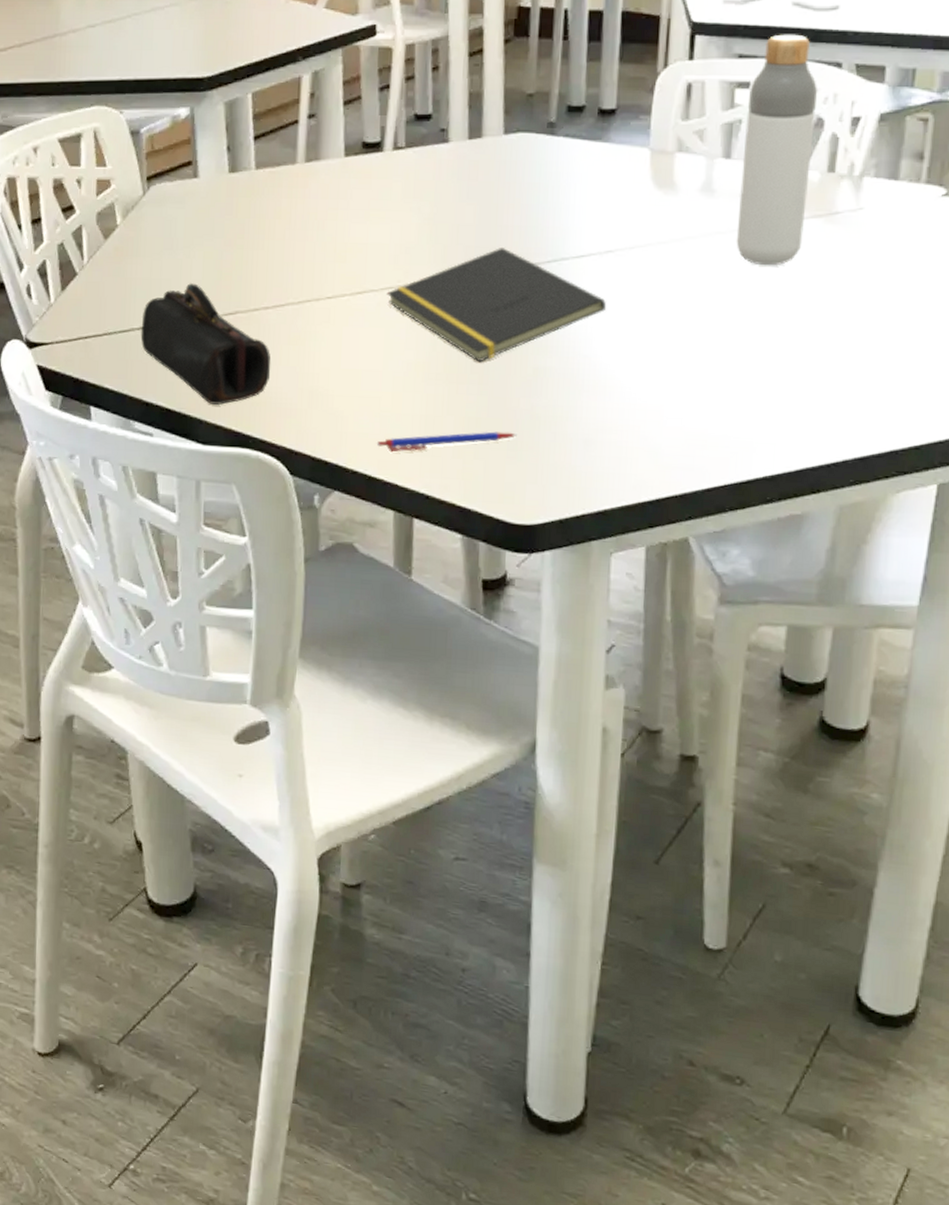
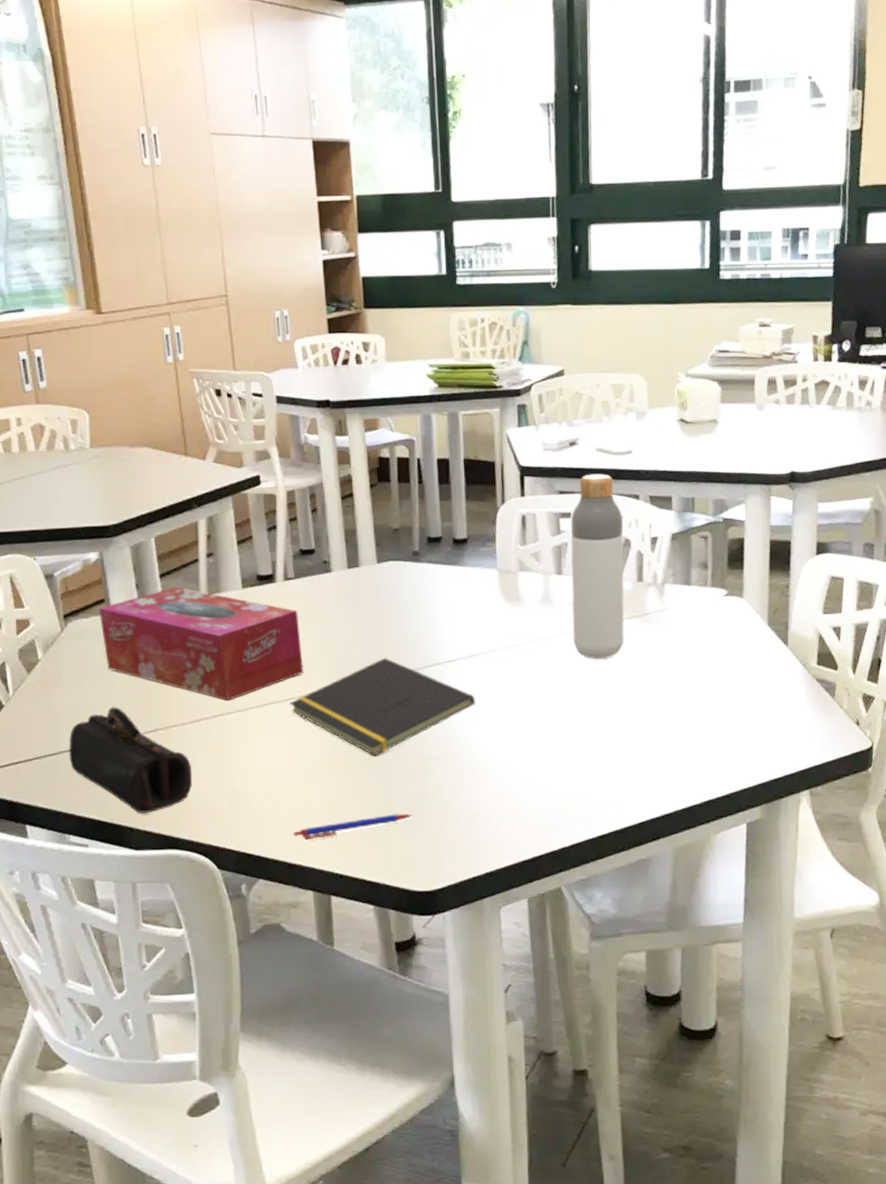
tissue box: none [184,151,407,285] -> present [98,587,305,700]

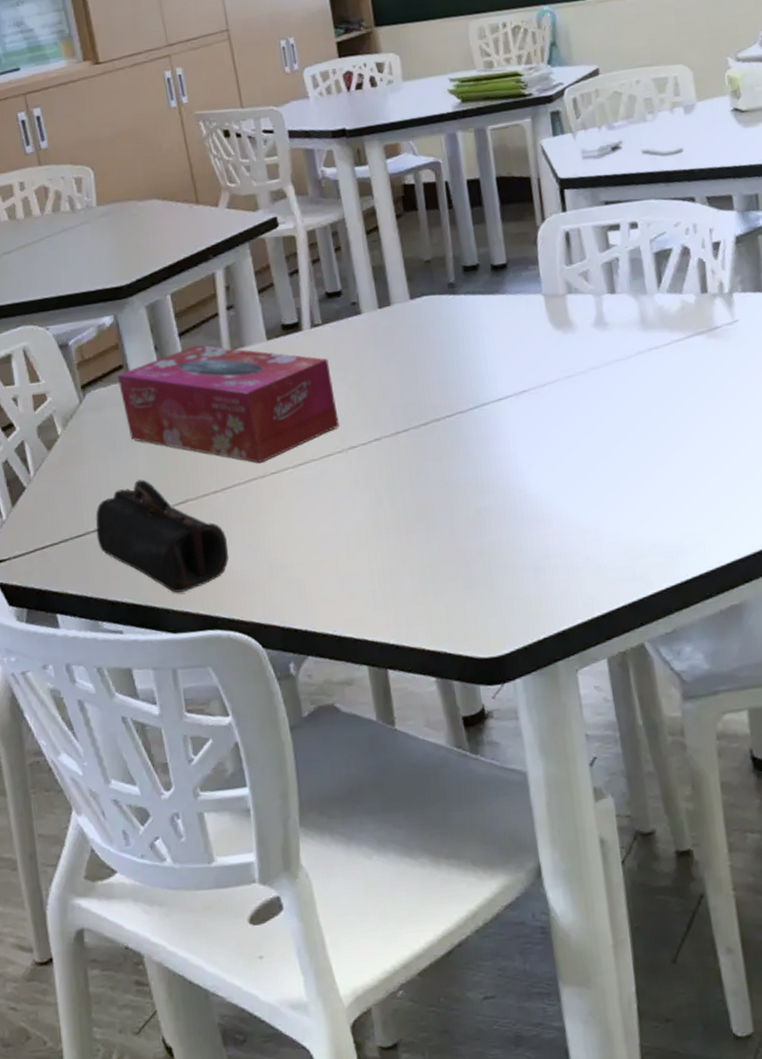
notepad: present [290,658,476,756] -> none [327,402,531,512]
pen: present [293,813,412,841] -> none [341,572,471,610]
bottle: present [570,473,625,660] -> none [620,177,692,384]

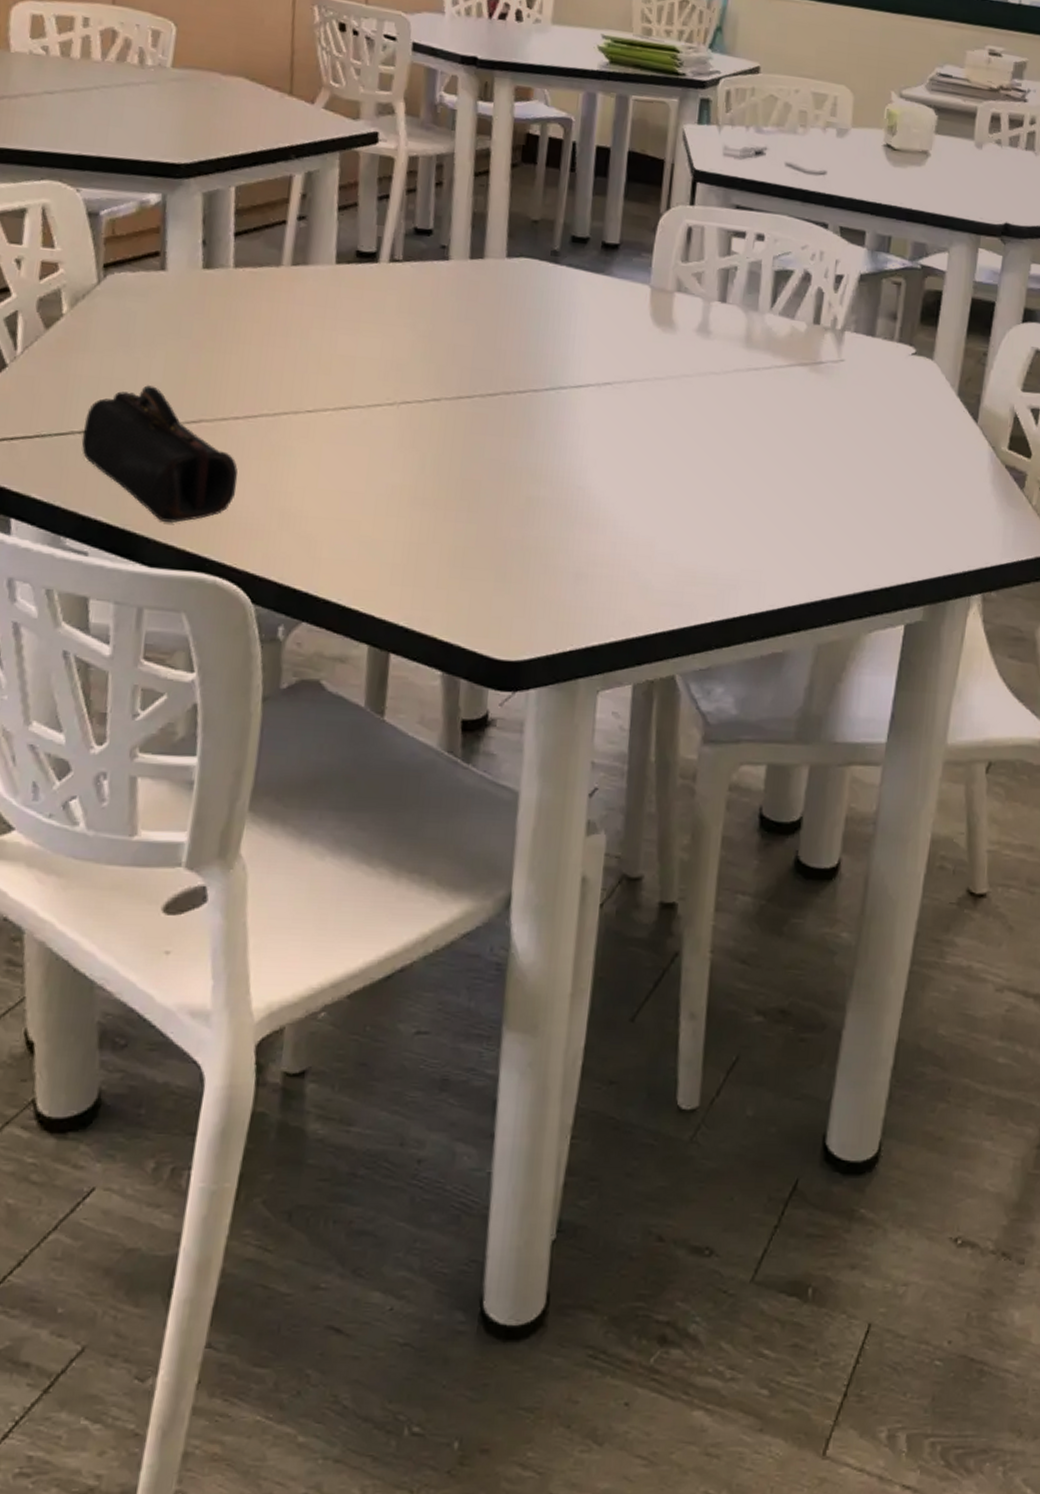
tissue box: present [117,344,340,463] -> none [149,250,401,397]

